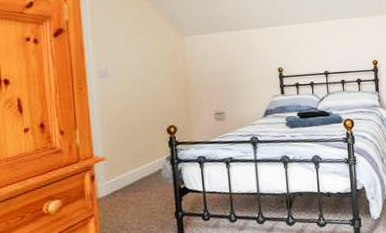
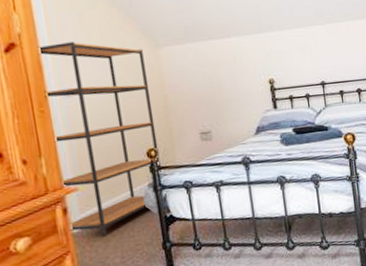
bookshelf: none [81,29,179,203] -> present [37,42,162,237]

